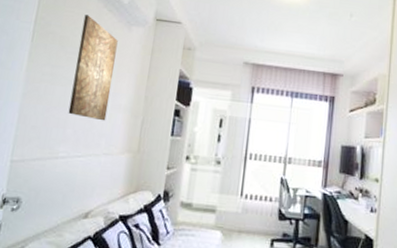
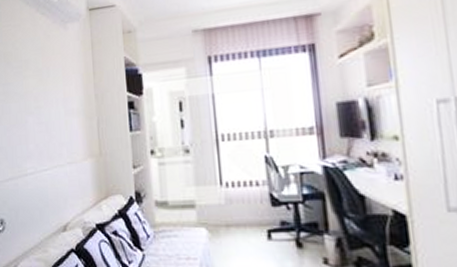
wall art: present [68,15,118,121] -> none [21,24,62,130]

